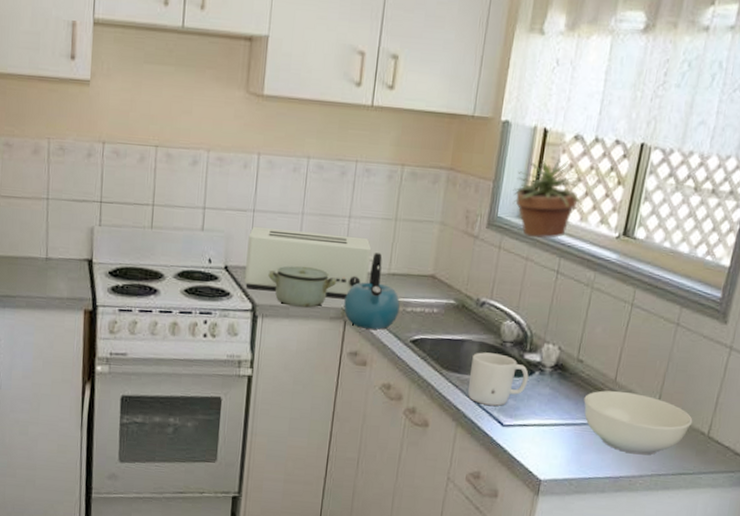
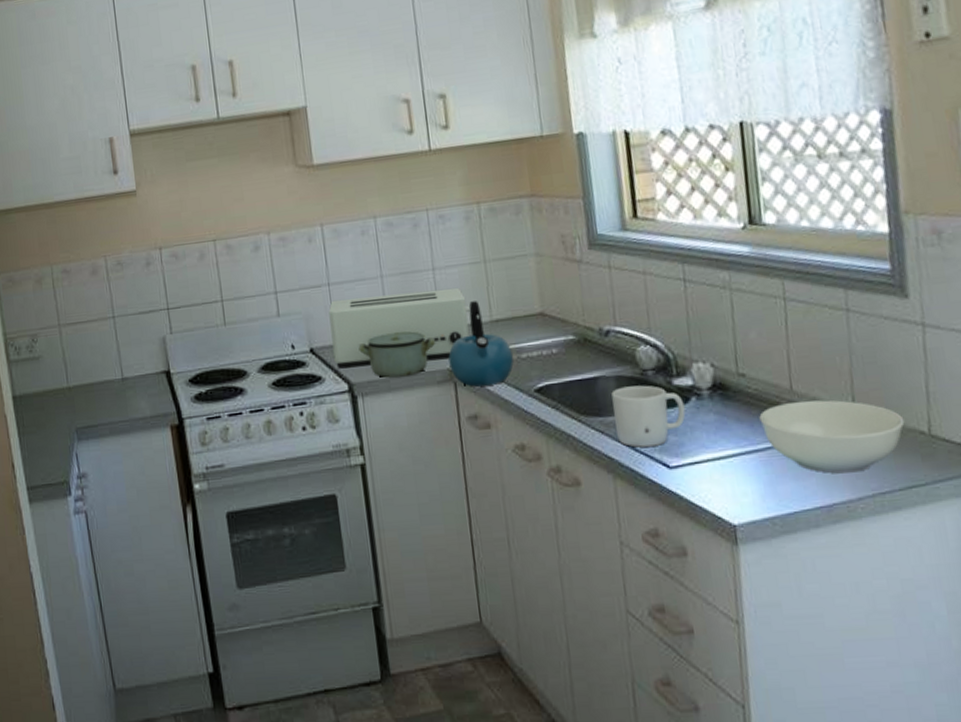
potted plant: present [512,156,584,238] -> none [607,155,694,250]

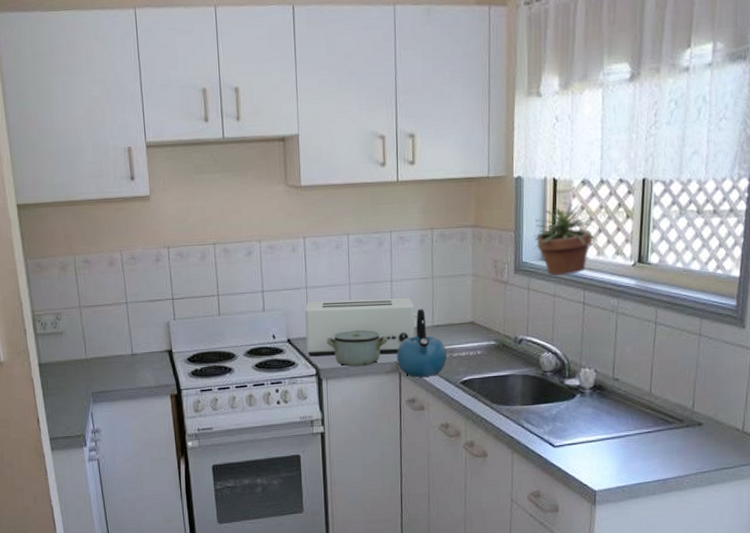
potted plant: none [607,155,694,250] -> present [533,200,599,277]
mug: present [611,385,686,448] -> none [517,383,571,430]
bowl: present [759,400,905,474] -> none [624,401,727,457]

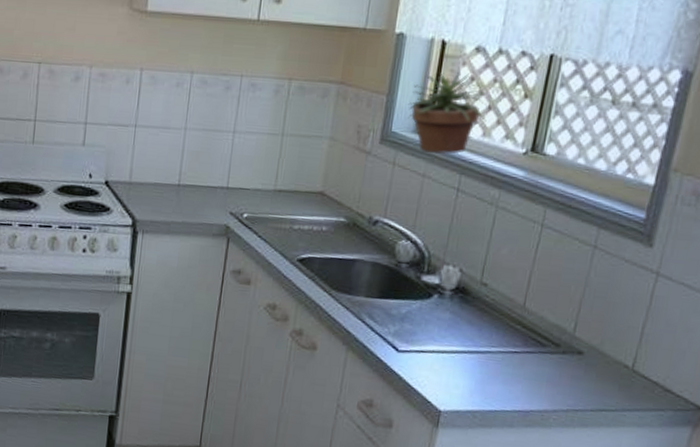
toaster: present [305,297,417,357] -> none [125,141,259,215]
cooking pot: present [326,329,388,367] -> none [149,181,221,225]
kettle: present [397,309,447,377] -> none [227,168,287,248]

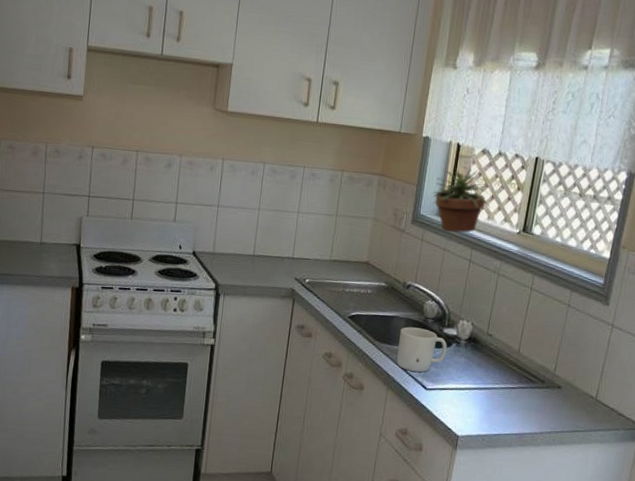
mug: none [359,272,427,330] -> present [396,327,447,373]

